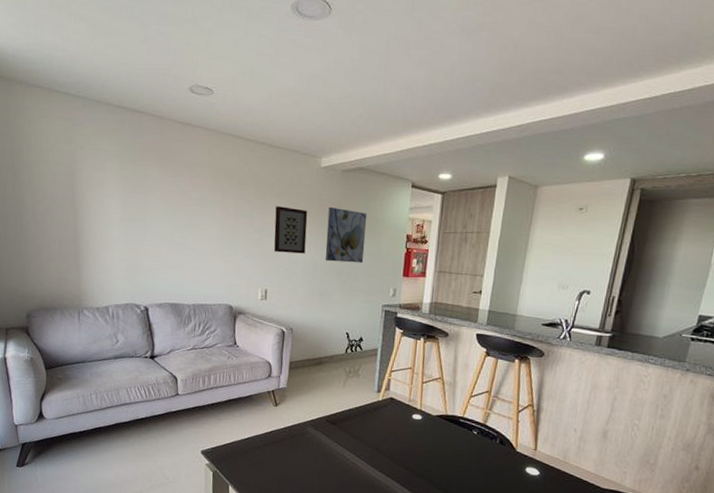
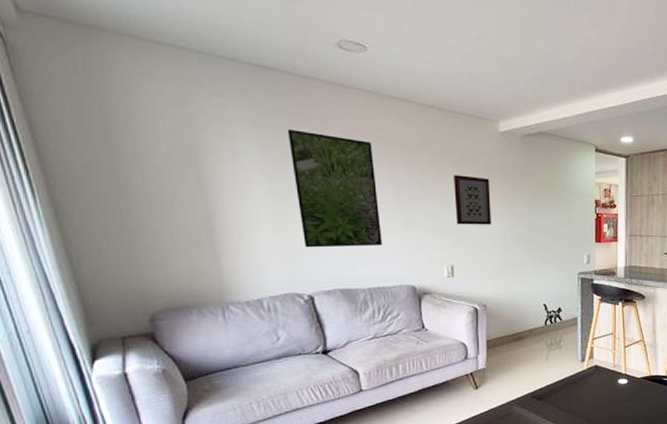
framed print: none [142,162,209,268] -> present [287,129,382,248]
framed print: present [325,206,367,263] -> none [512,174,554,232]

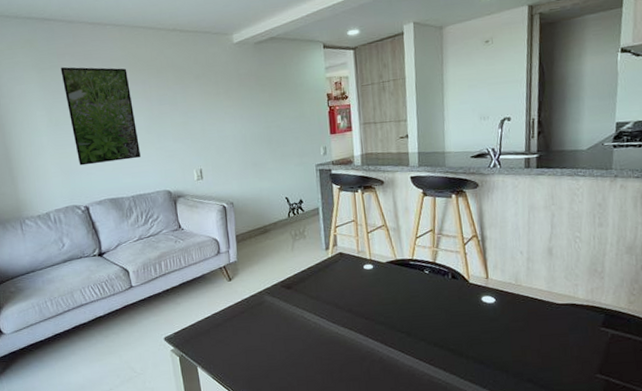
wall art: present [454,175,491,225] -> none [197,86,233,132]

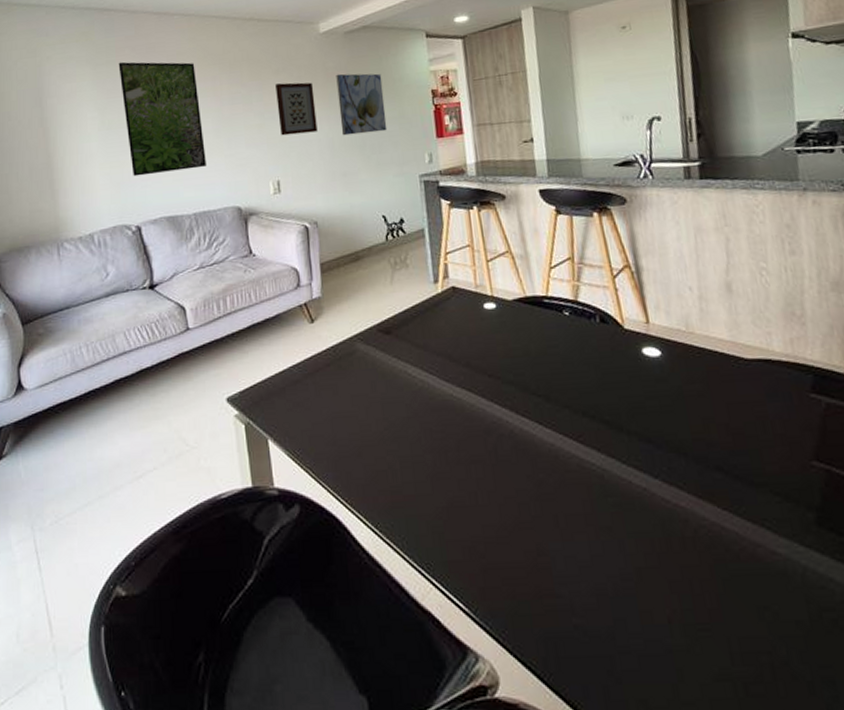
wall art: none [197,86,233,132] -> present [275,82,318,136]
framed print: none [247,79,290,132] -> present [336,73,387,136]

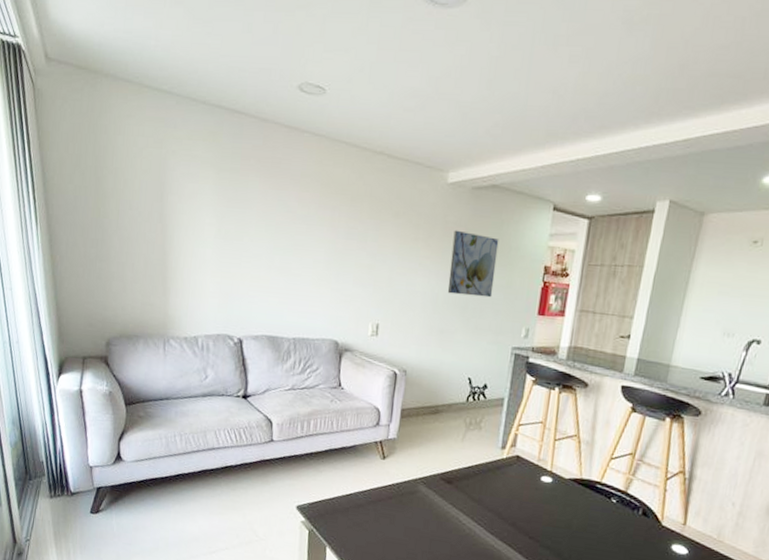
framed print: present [118,61,206,177] -> none [241,171,317,296]
wall art: present [275,82,318,136] -> none [388,227,430,284]

